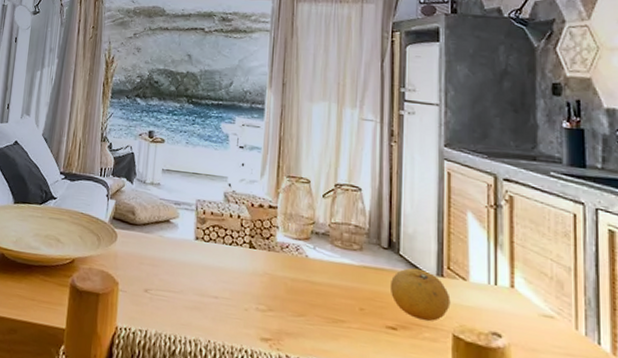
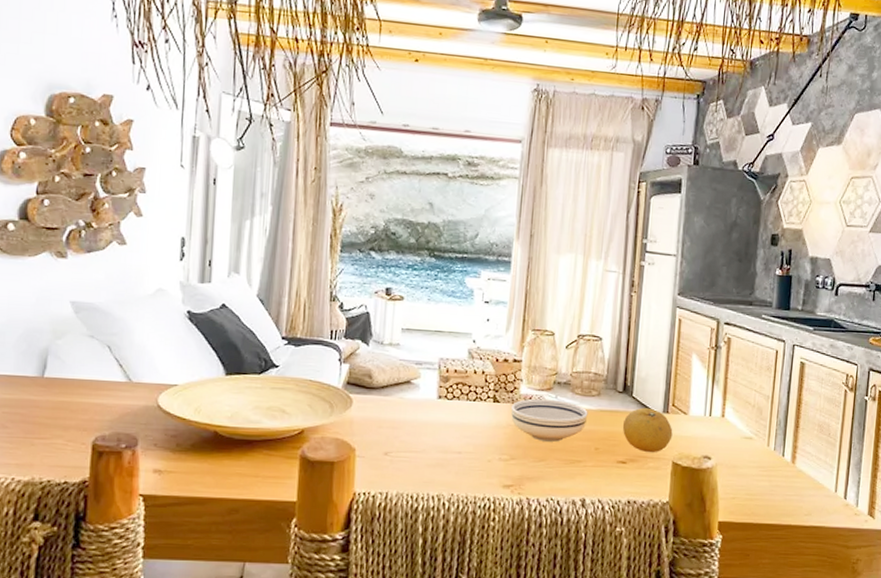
bowl: none [267,247,350,297] -> present [510,398,588,442]

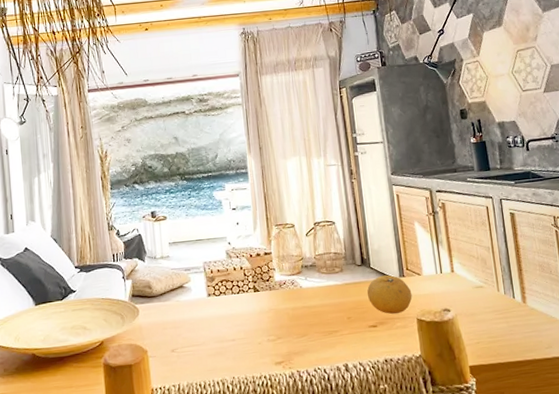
bowl: present [510,398,588,442] -> none [269,281,336,319]

